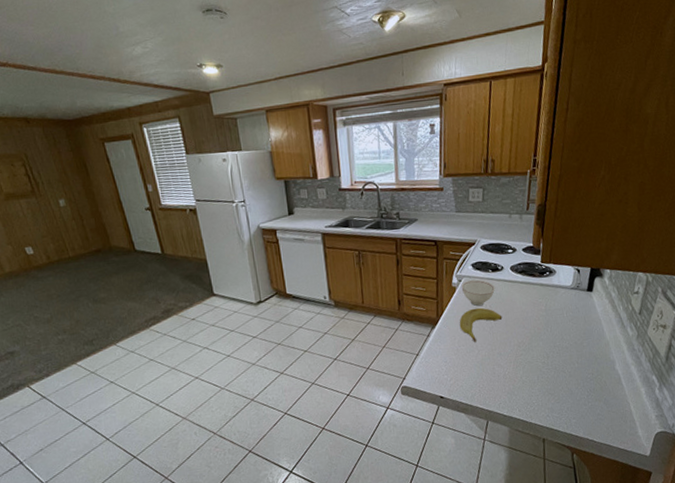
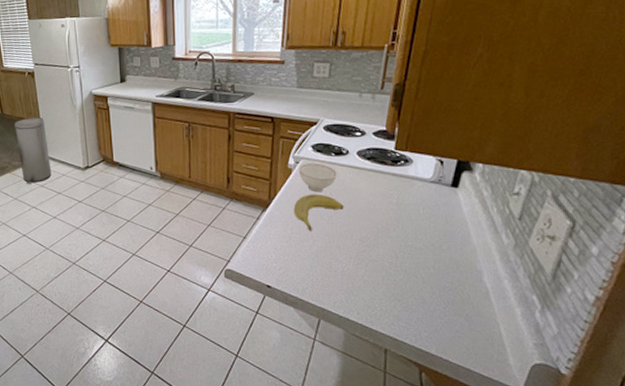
pedal bin: none [177,255,222,325] -> present [14,118,52,184]

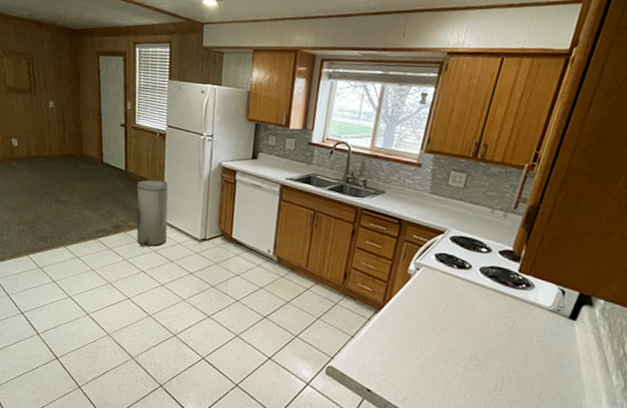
fruit: present [293,194,344,232] -> none [406,303,458,342]
bowl: present [298,162,338,192] -> none [417,270,458,303]

